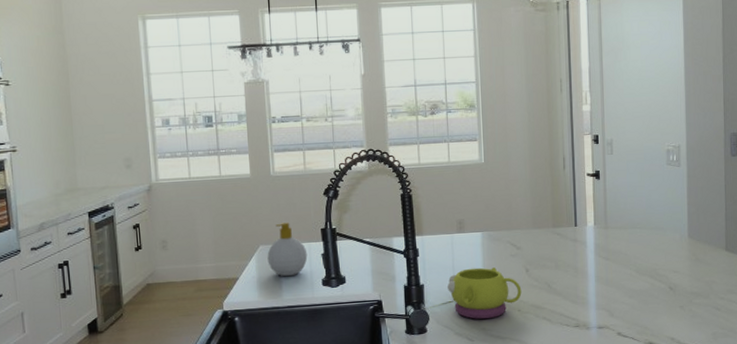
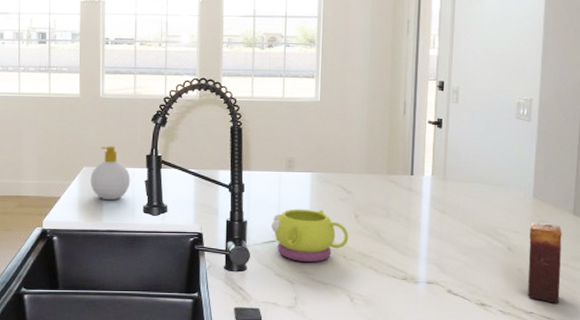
candle: none [688,261,720,336] -> present [528,222,562,303]

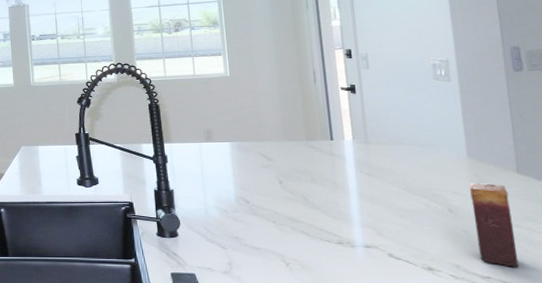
soap bottle: present [90,146,131,201] -> none [28,127,64,175]
mug: present [271,209,349,263] -> none [197,176,276,228]

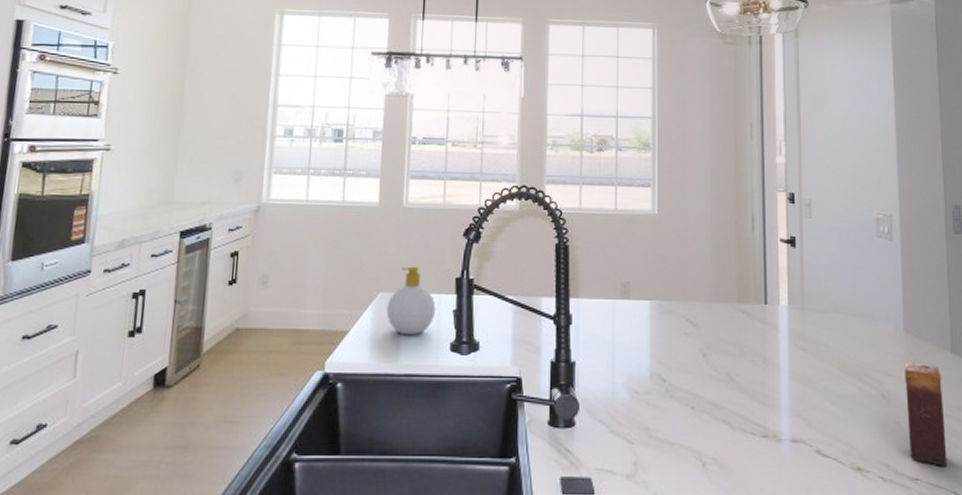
soap bottle: none [28,127,64,175] -> present [386,266,436,336]

